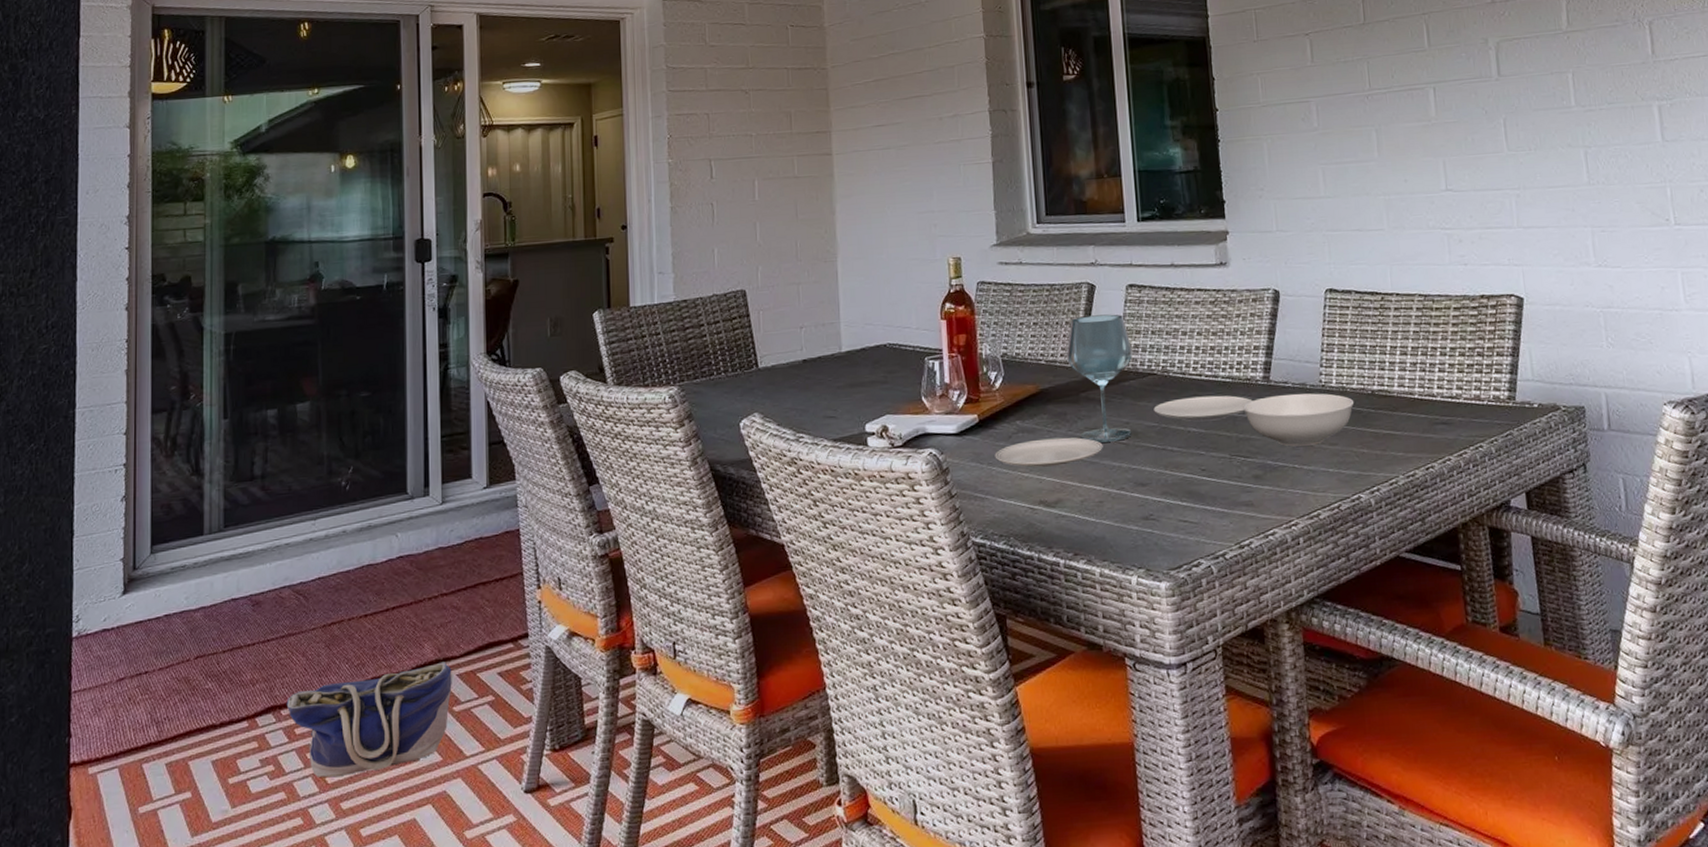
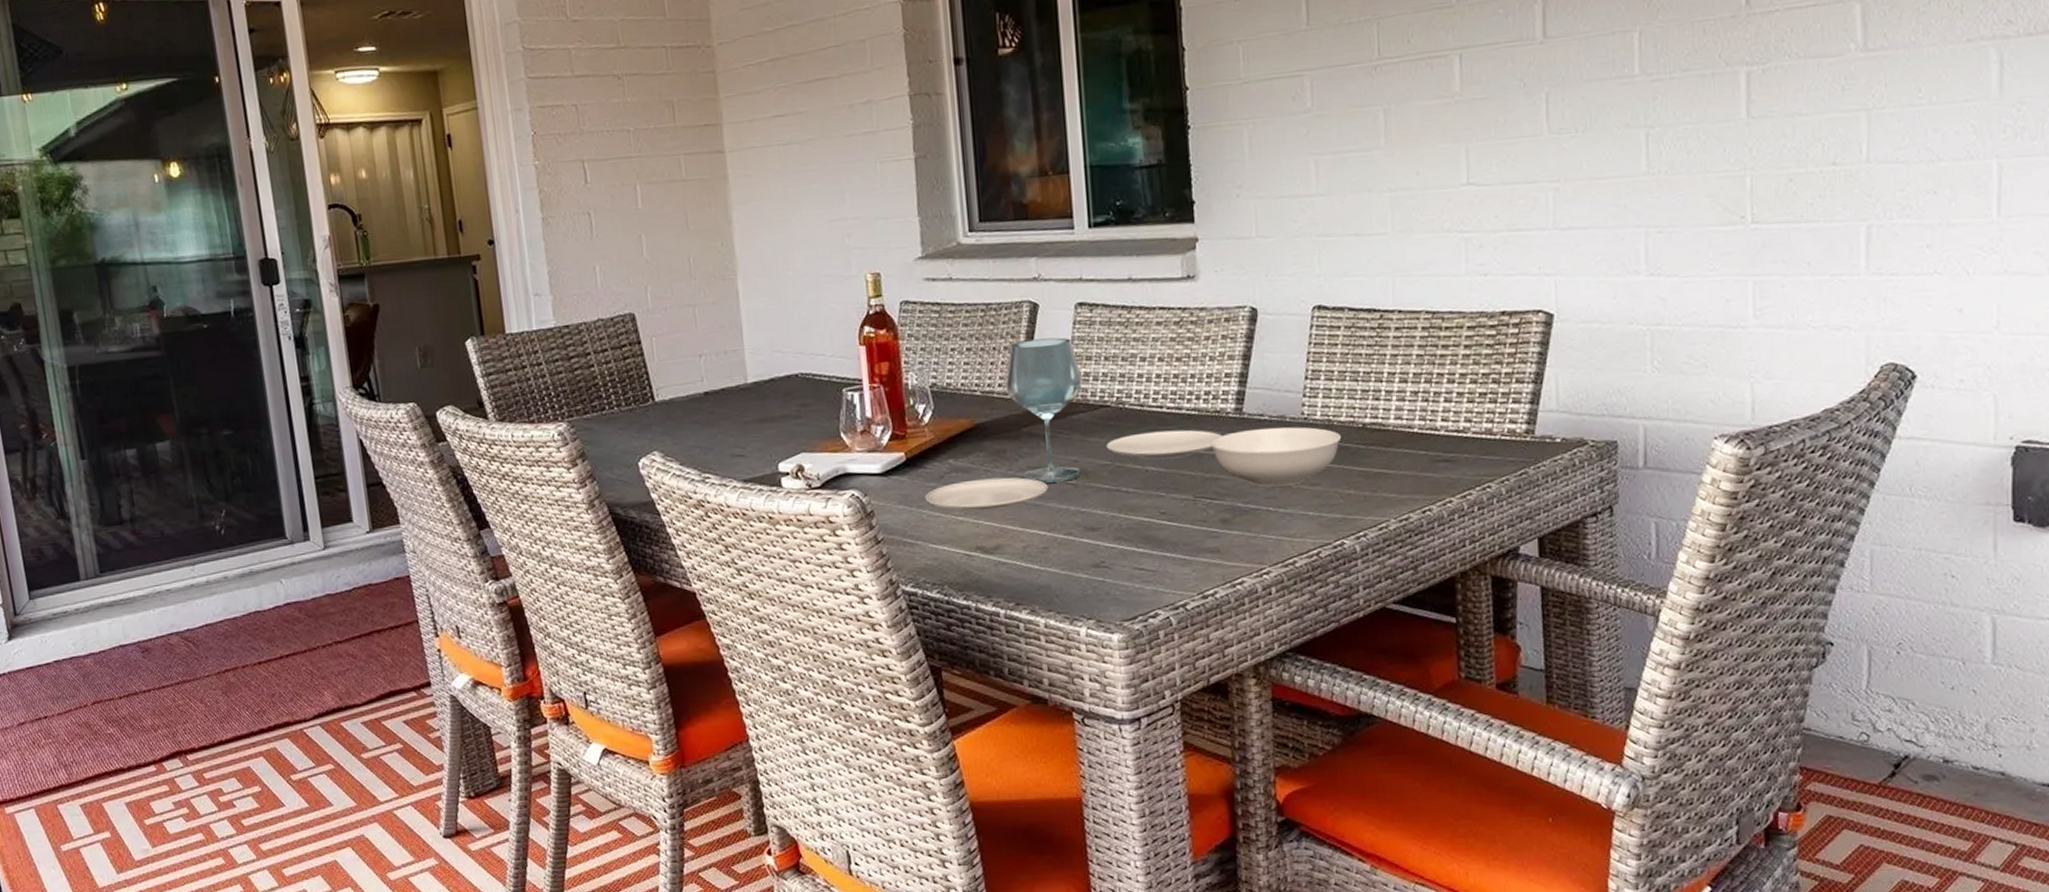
tote bag: present [286,661,452,778] -> none [191,709,358,821]

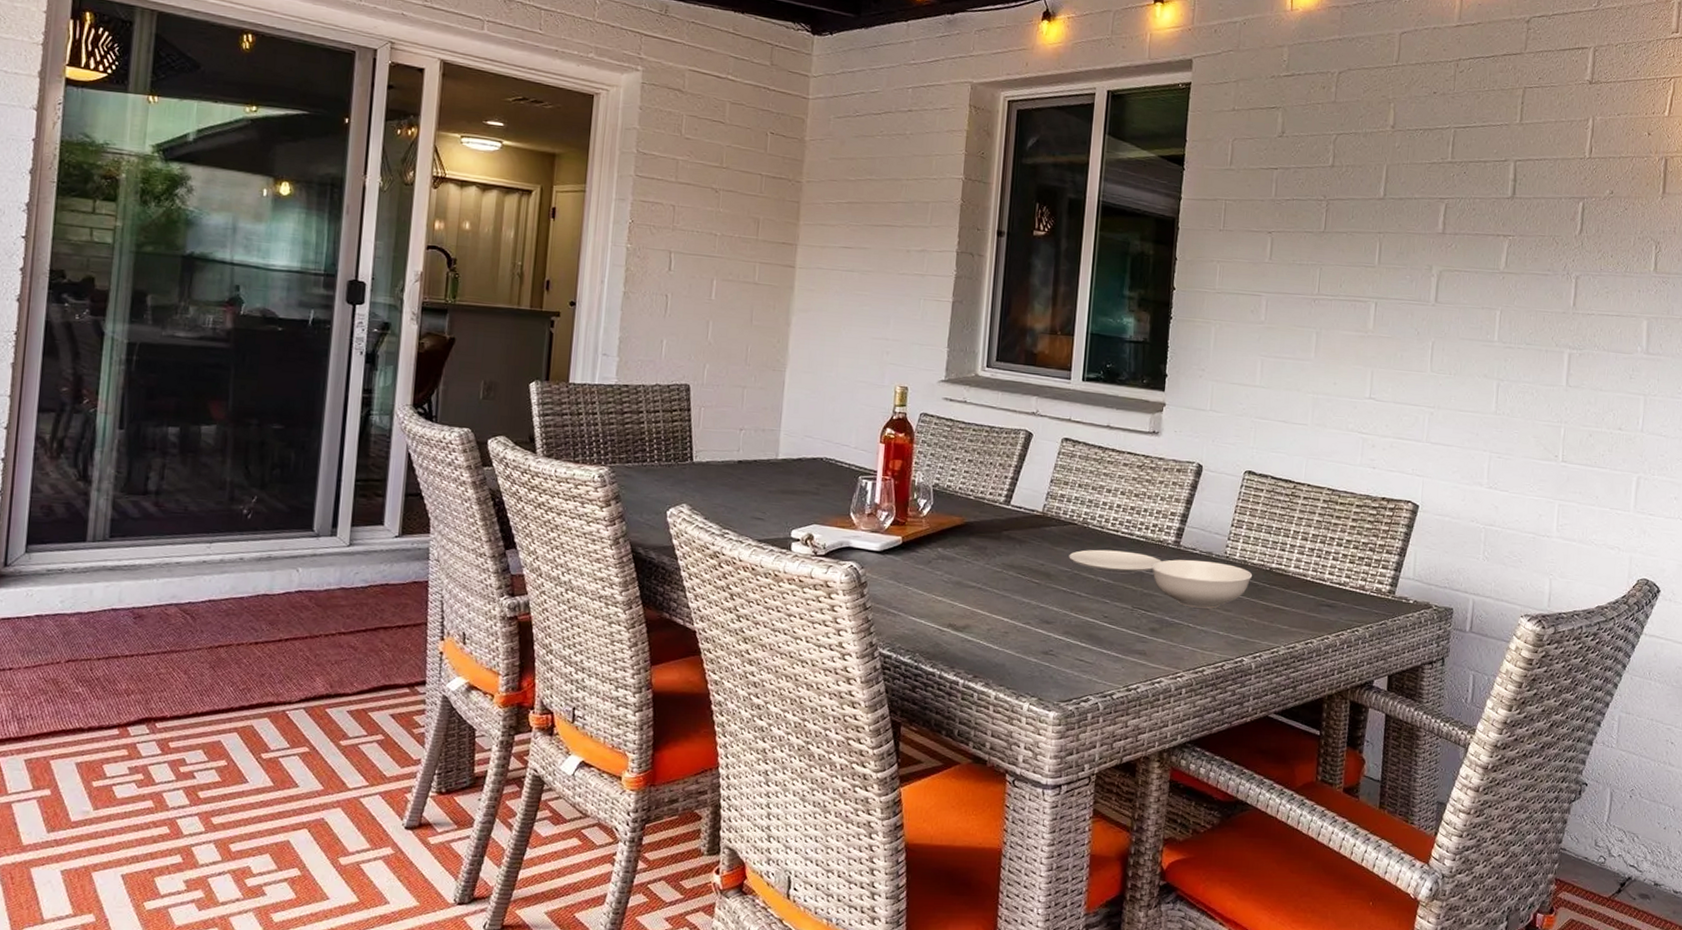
plate: present [925,477,1048,510] -> none [912,567,1017,595]
wine glass: present [1005,337,1082,483] -> none [995,460,1058,580]

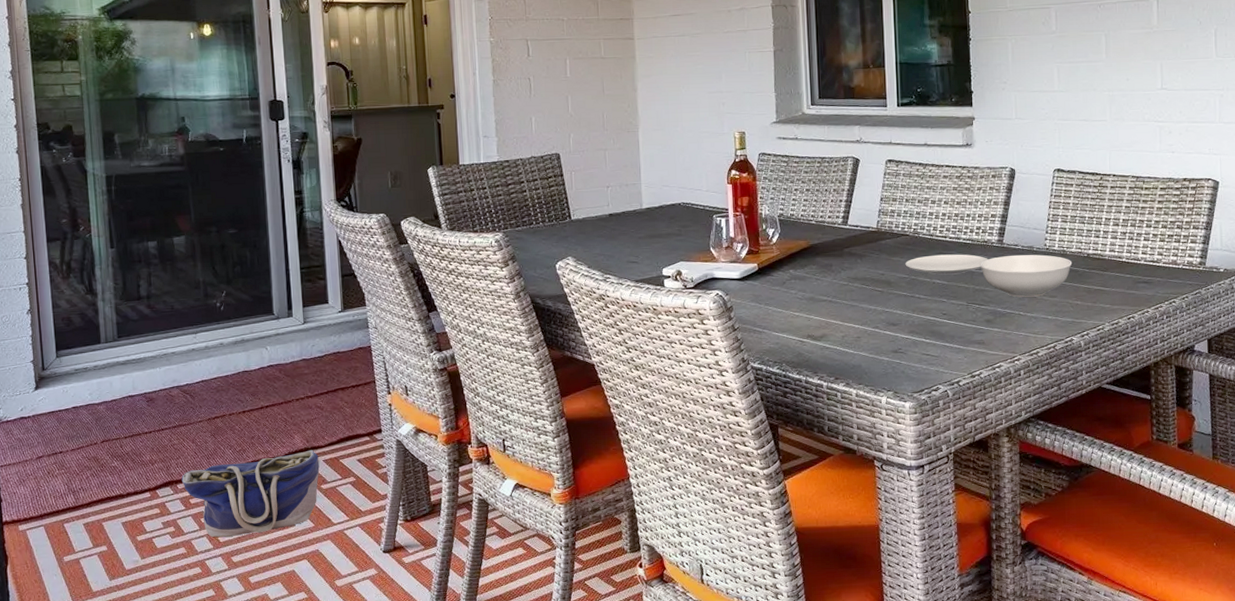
tote bag: none [162,697,343,793] -> present [181,450,320,538]

